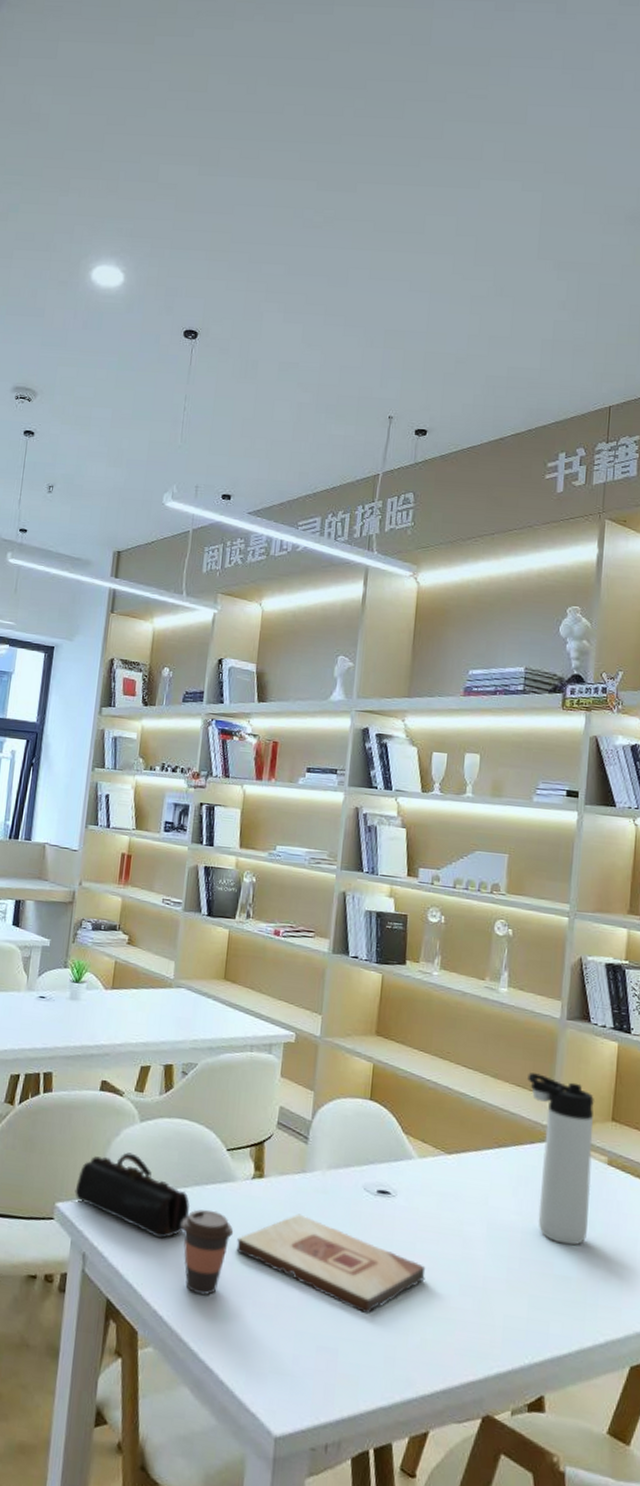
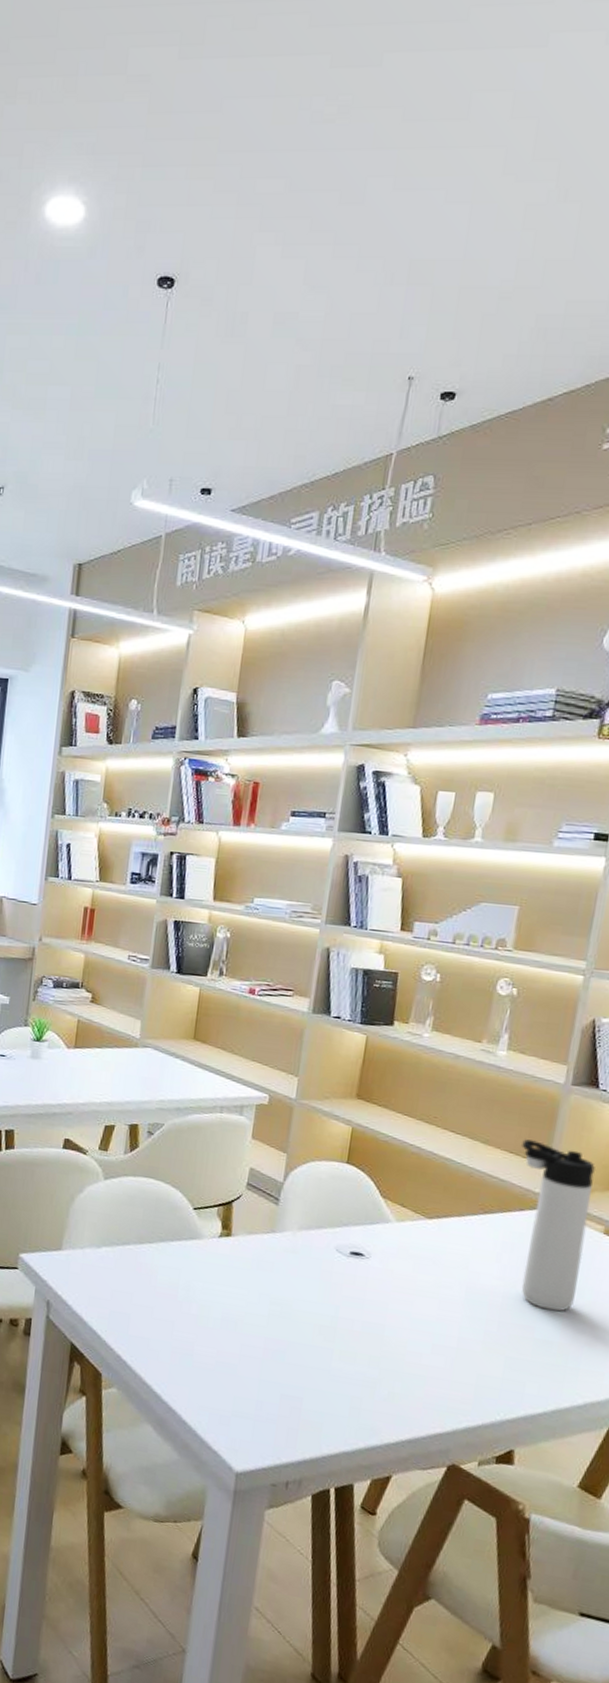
pencil case: present [75,1152,191,1239] -> none [38,1208,155,1291]
coffee cup: present [180,1209,234,1295] -> none [145,1264,199,1344]
wooden plaque: present [236,1213,426,1314] -> none [201,1271,398,1368]

